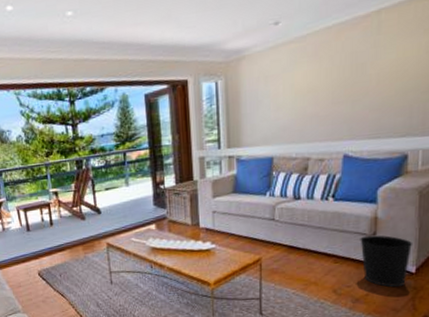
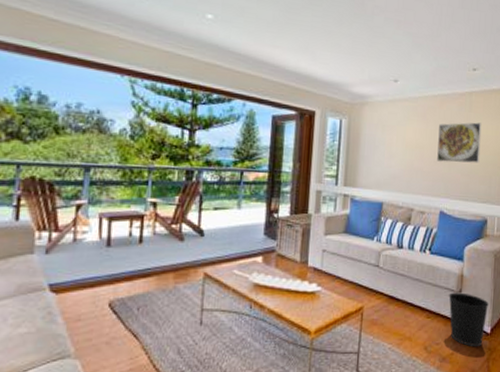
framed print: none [336,44,396,102] -> present [437,122,482,163]

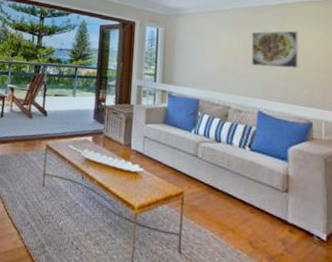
wastebasket: present [449,292,489,347] -> none [273,191,323,253]

